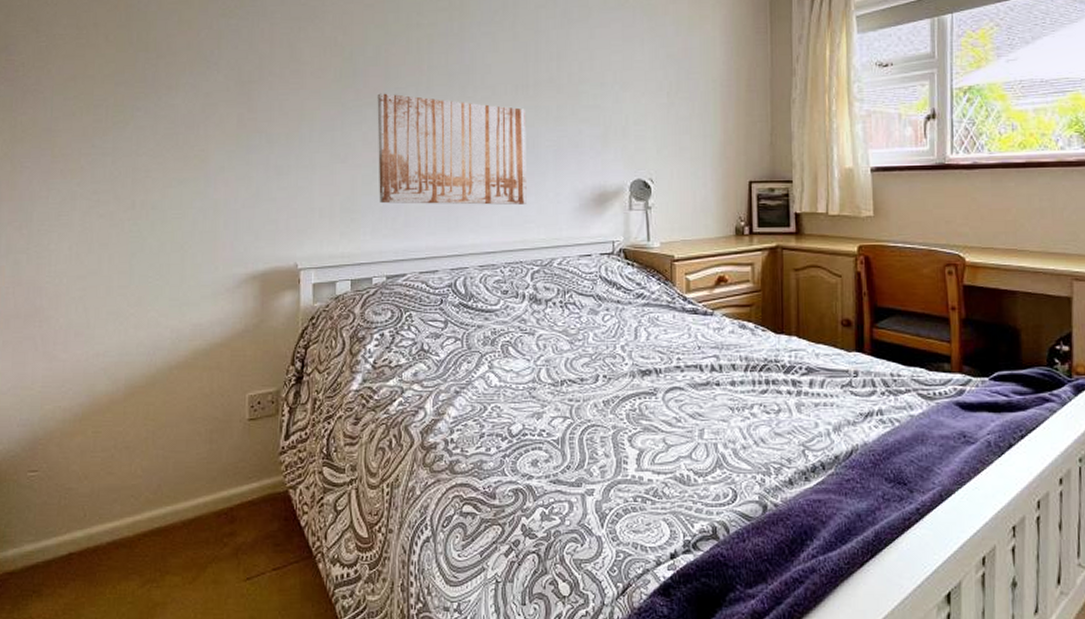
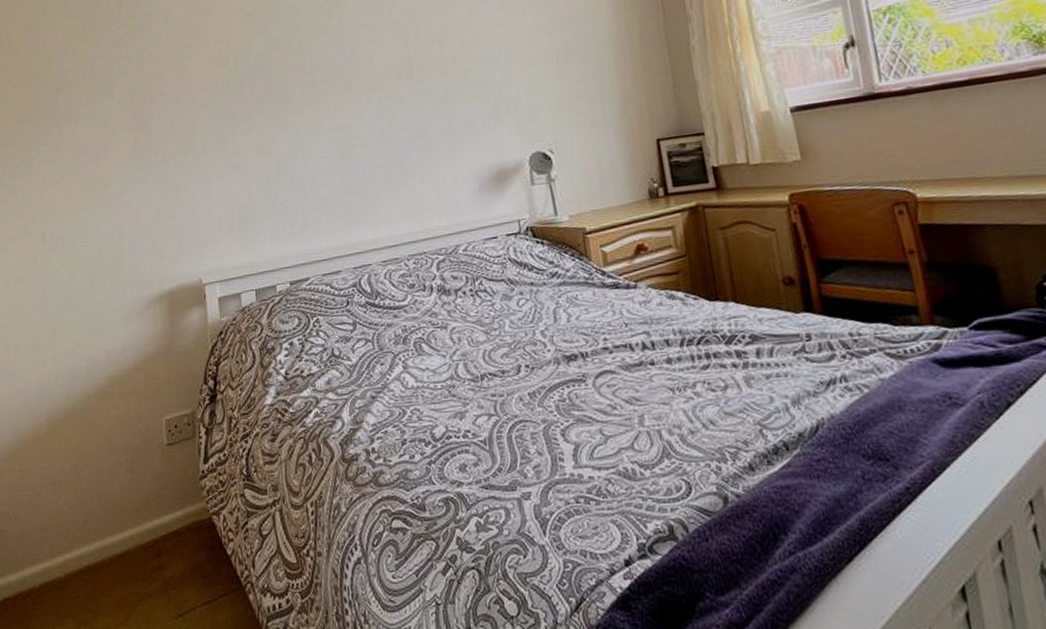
wall art: present [377,93,527,205] -> none [264,94,424,209]

